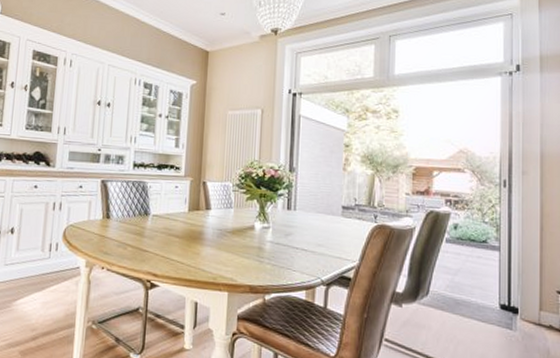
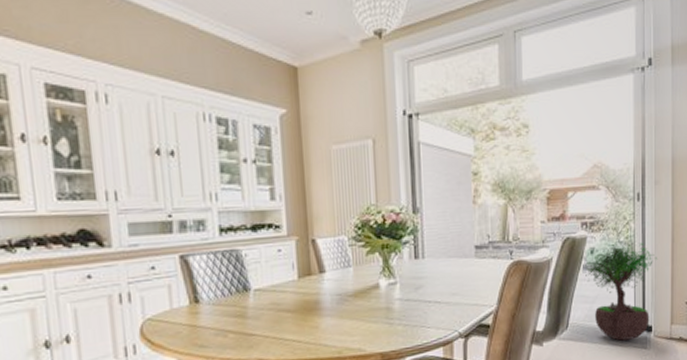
potted tree: none [444,216,524,318] -> present [581,237,657,341]

